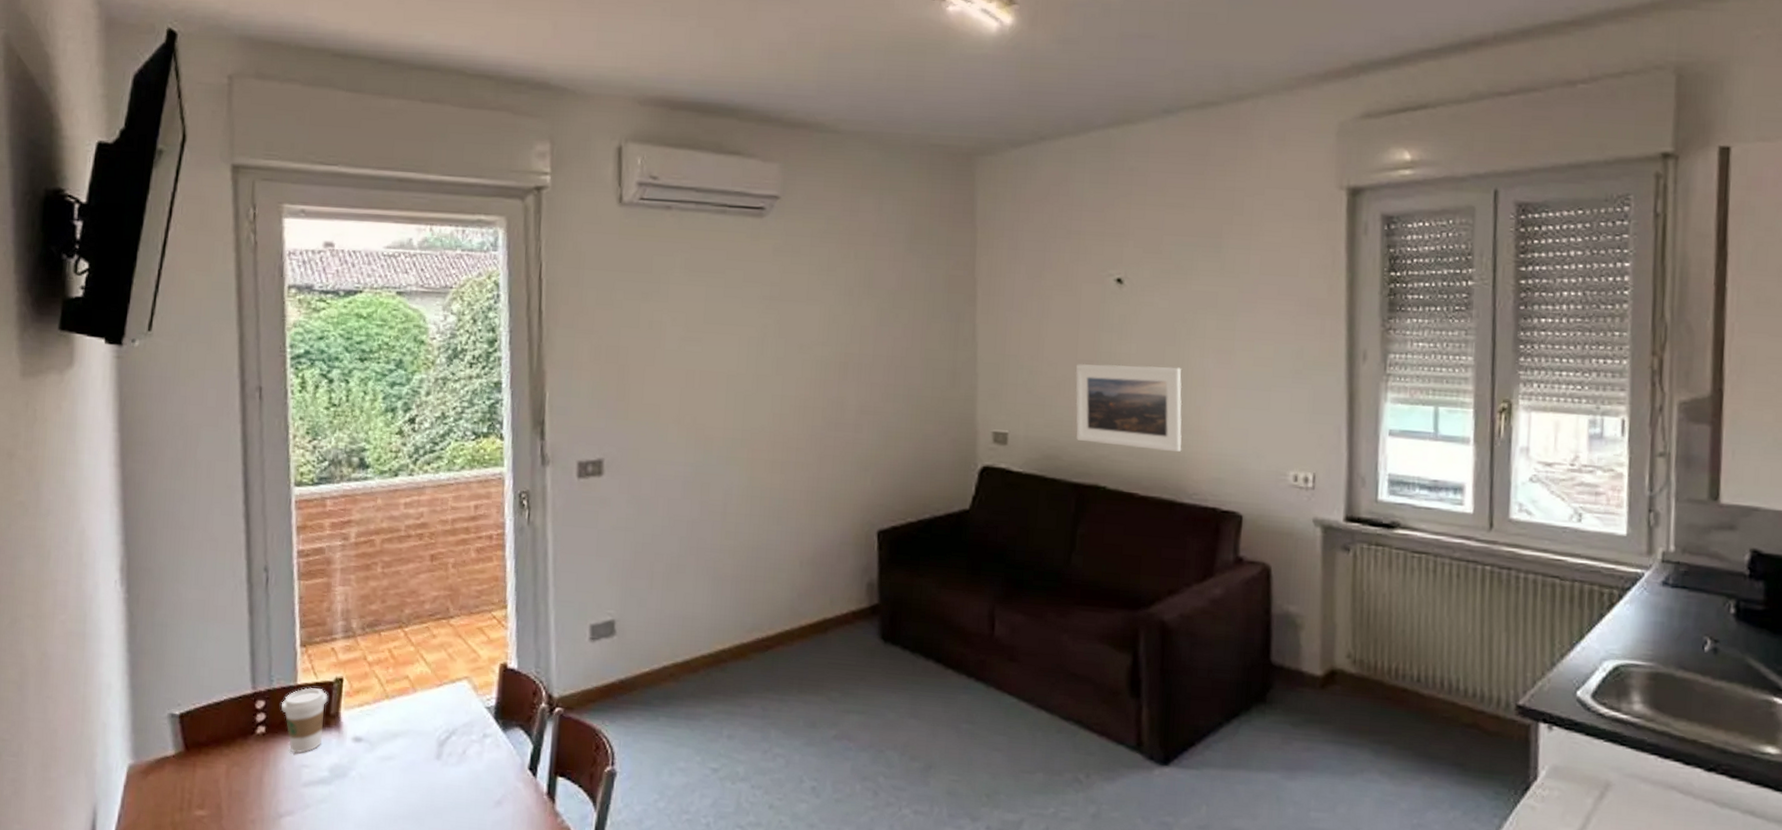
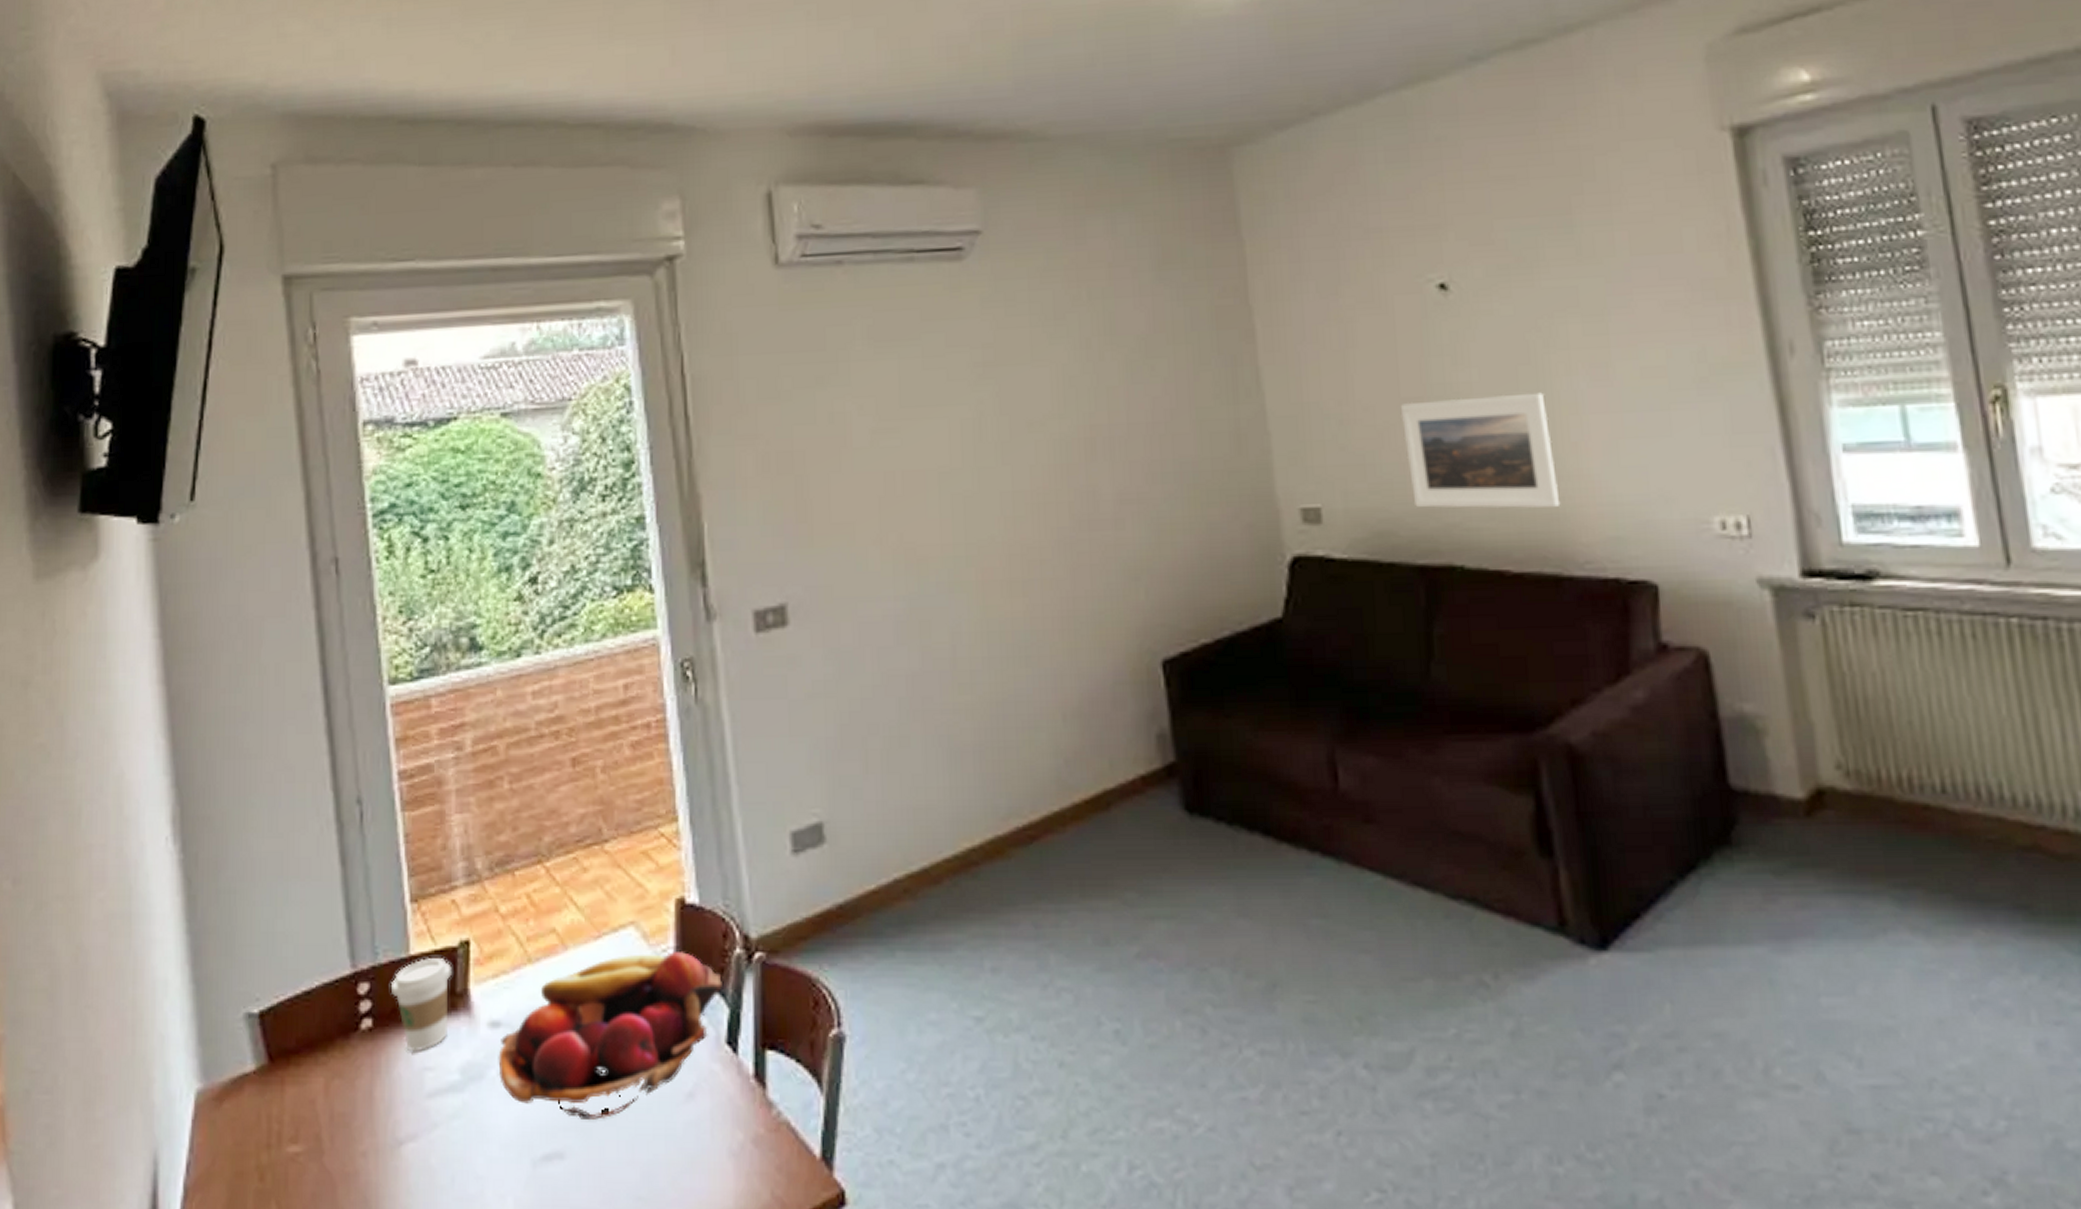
fruit basket: none [358,700,530,813] -> present [498,952,722,1120]

